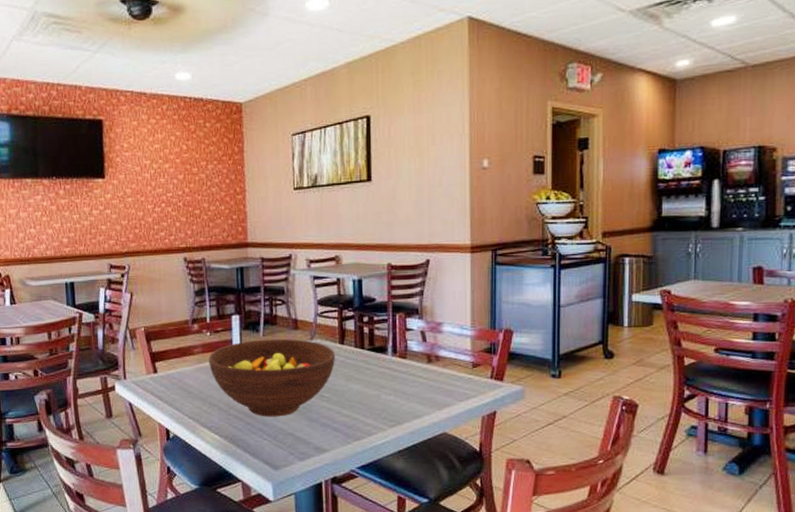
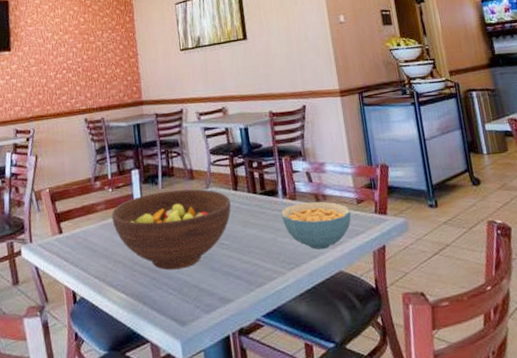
cereal bowl: none [388,362,465,410] -> present [281,201,351,250]

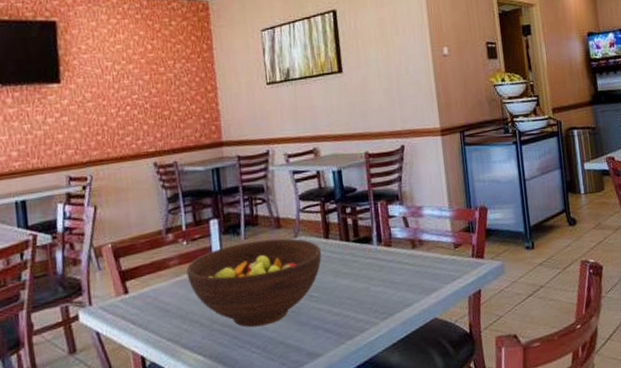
cereal bowl: present [281,201,351,250] -> none [375,247,448,298]

